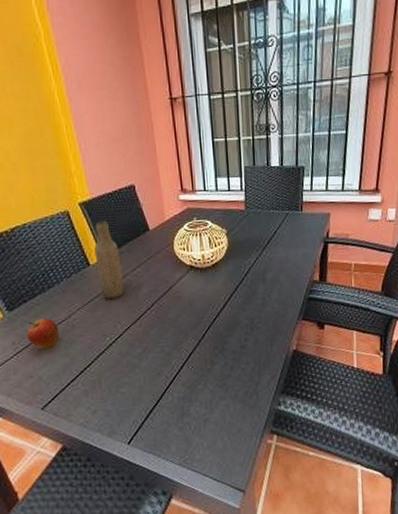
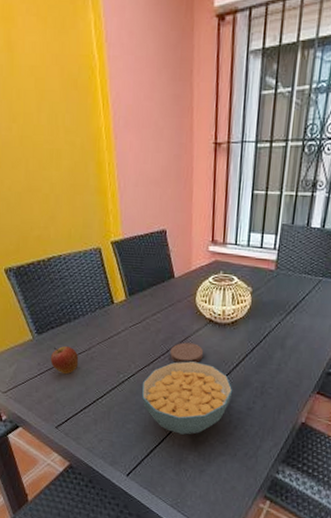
bottle: present [94,220,124,300] -> none [119,261,143,340]
cereal bowl: none [131,310,224,387] -> present [142,361,233,435]
coaster: none [156,292,190,315] -> present [170,342,204,364]

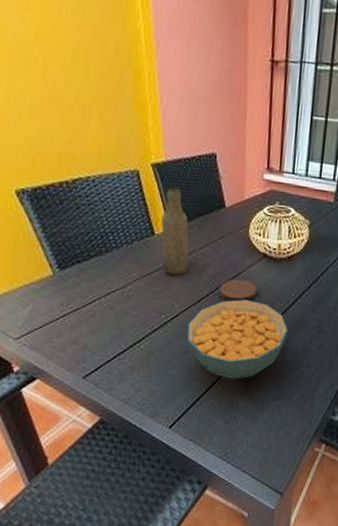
fruit: present [50,346,79,375] -> none [76,283,112,316]
bottle: none [119,261,143,340] -> present [161,187,189,276]

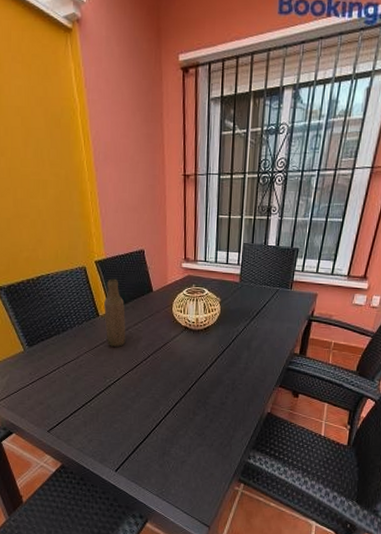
cereal bowl: present [187,299,289,380] -> none [127,364,208,430]
coaster: present [219,279,258,302] -> none [151,348,181,367]

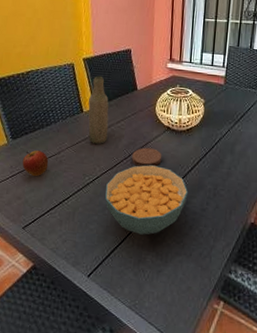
fruit: none [41,356,68,382] -> present [22,150,49,177]
cereal bowl: none [127,364,208,430] -> present [105,165,189,235]
coaster: none [151,348,181,367] -> present [132,147,162,167]

